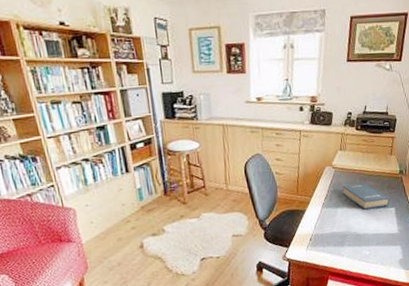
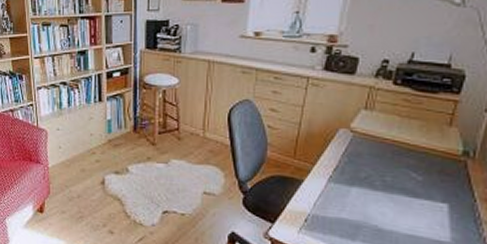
hardback book: present [342,183,391,210] -> none [361,157,442,200]

